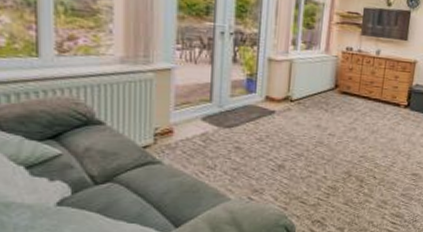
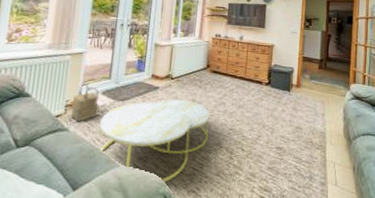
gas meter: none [162,107,200,154] -> present [71,83,100,122]
coffee table: none [202,124,338,216] -> present [99,99,210,184]

